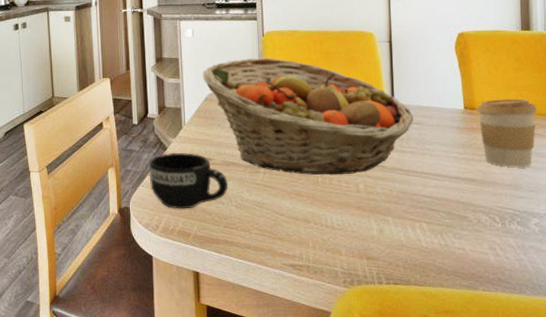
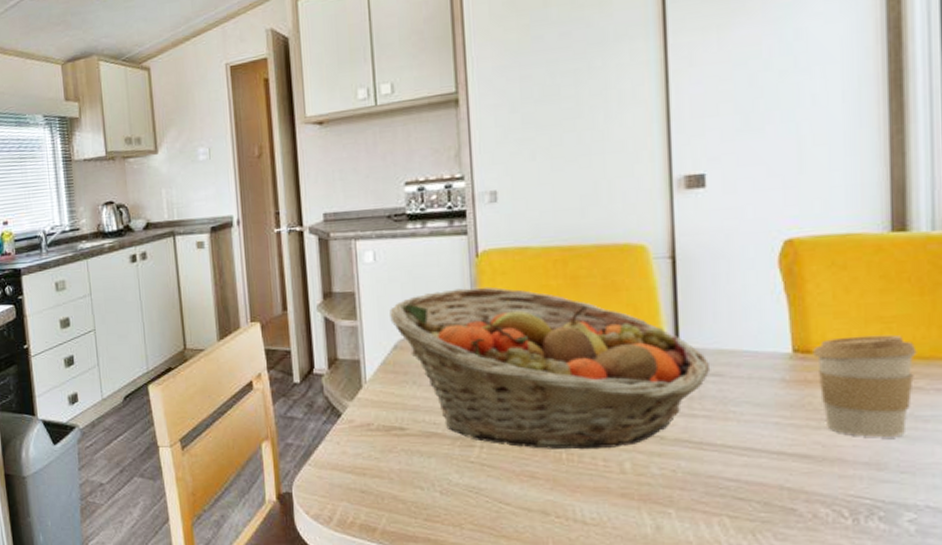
mug: present [149,153,229,209] -> none [318,420,430,496]

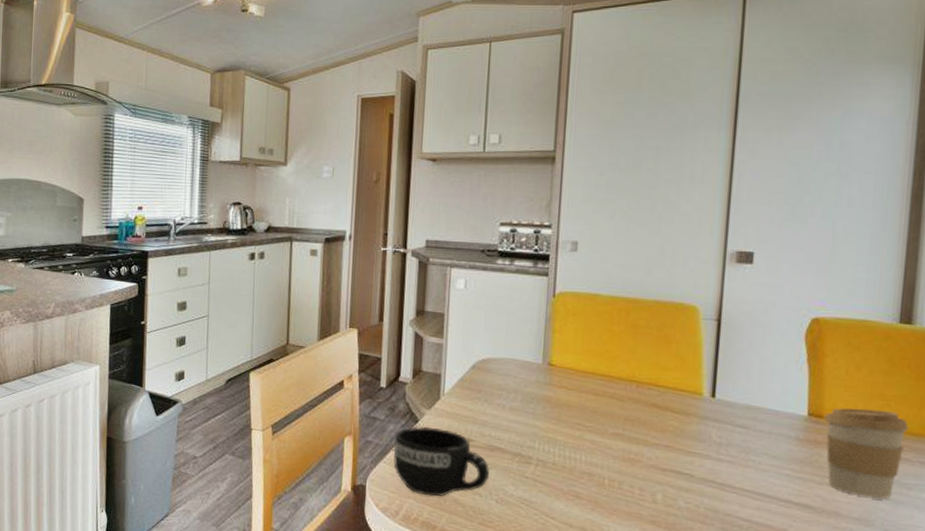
mug: none [318,420,430,496] -> present [393,427,490,497]
fruit basket: present [390,286,711,450] -> none [472,322,739,480]

